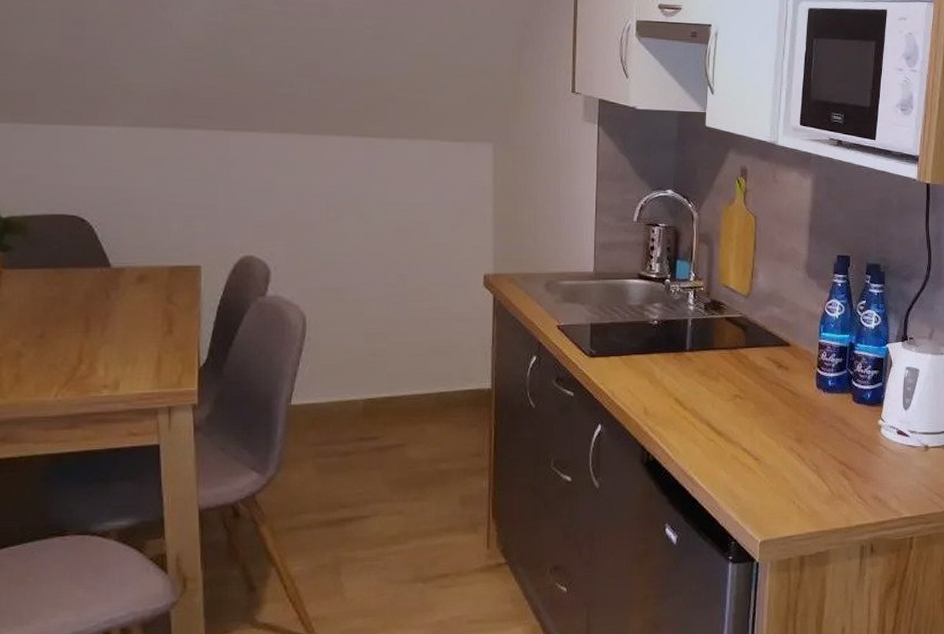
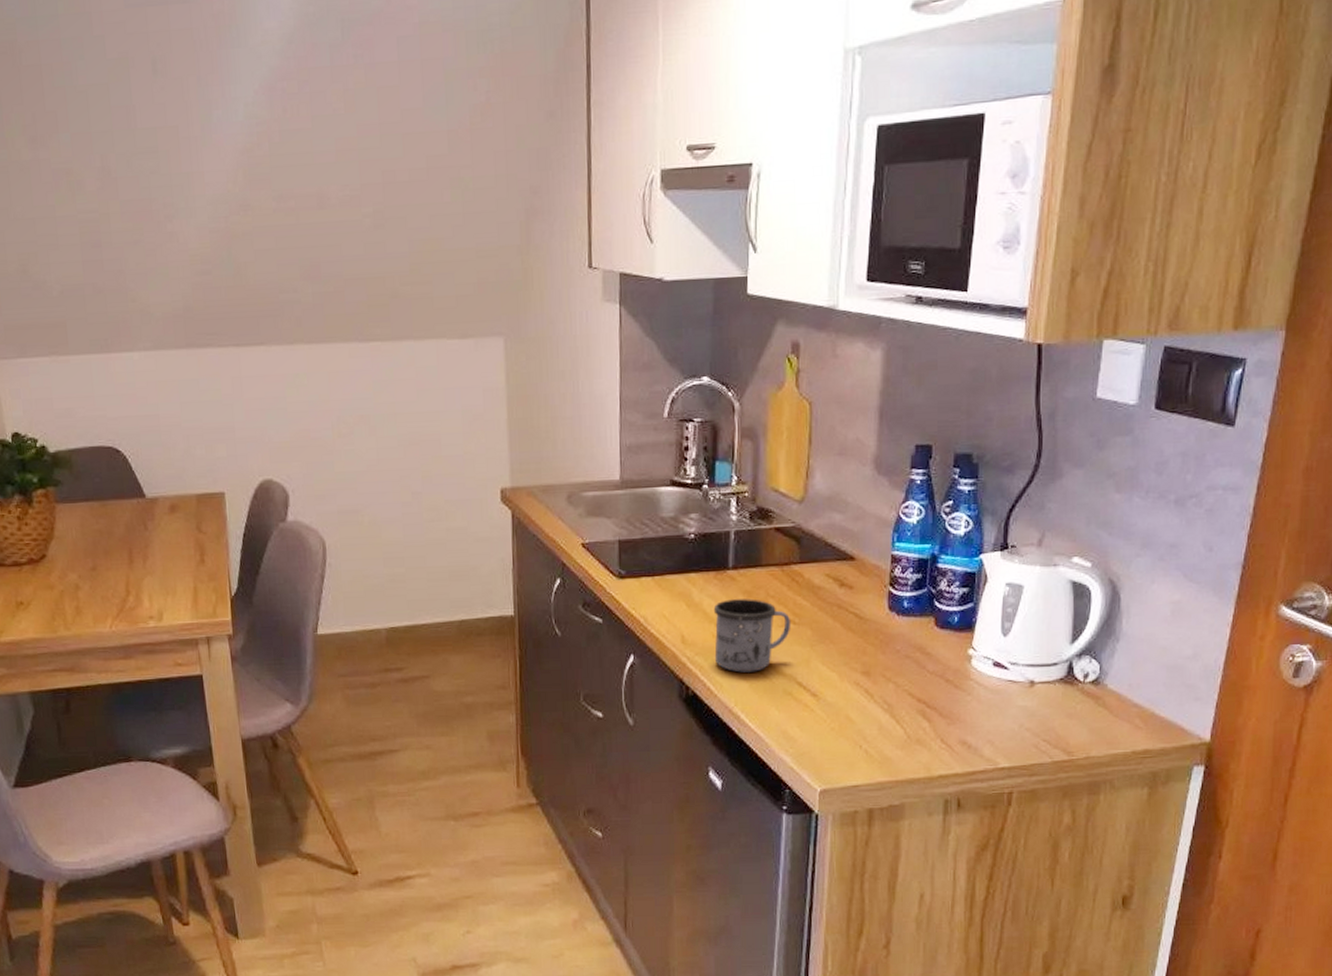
mug: none [672,377,738,440] -> present [713,599,791,673]

